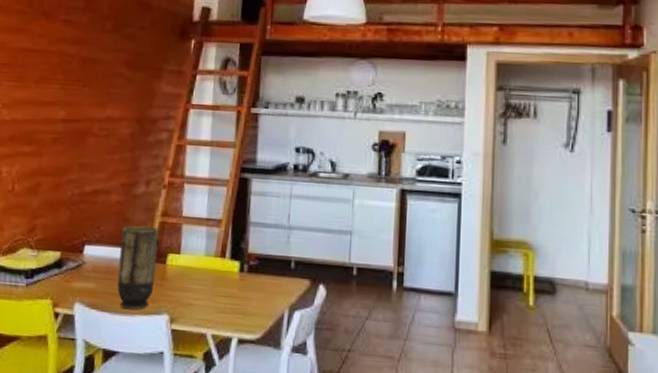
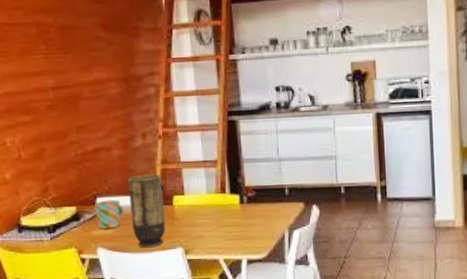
mug: none [80,249,112,282] -> present [95,199,124,229]

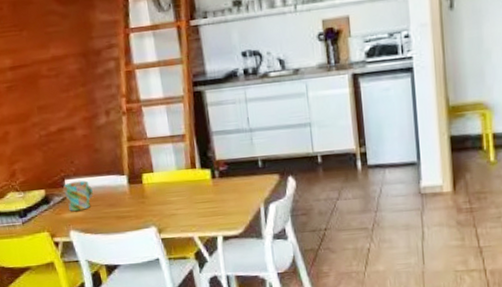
vase: present [127,174,166,248] -> none [94,152,137,229]

